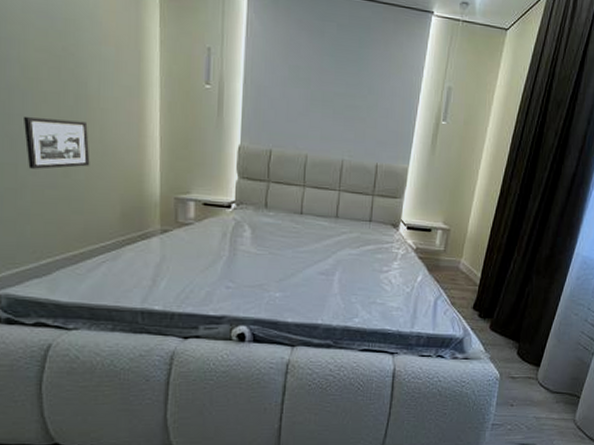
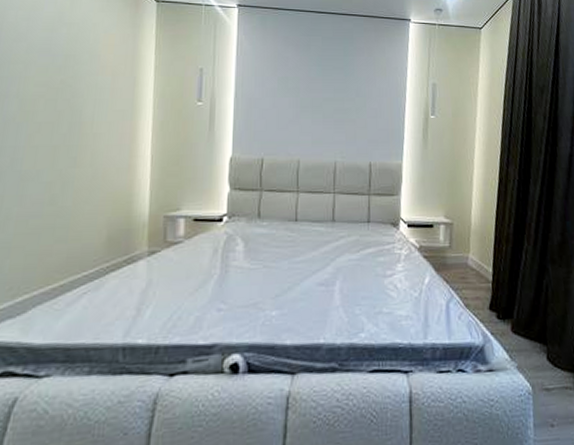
picture frame: present [24,116,90,169] -> none [14,147,80,199]

